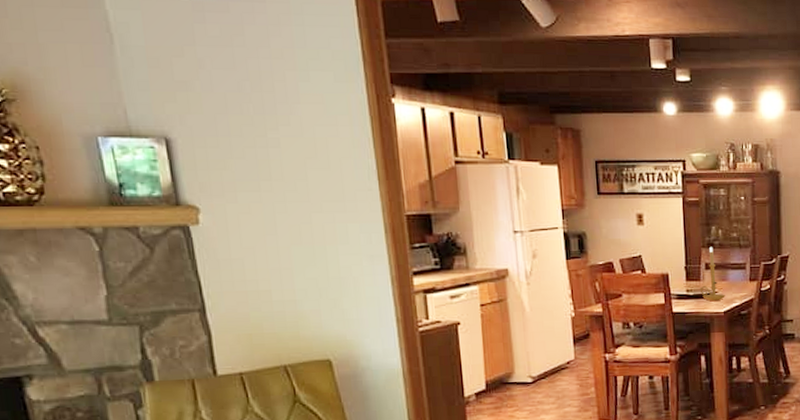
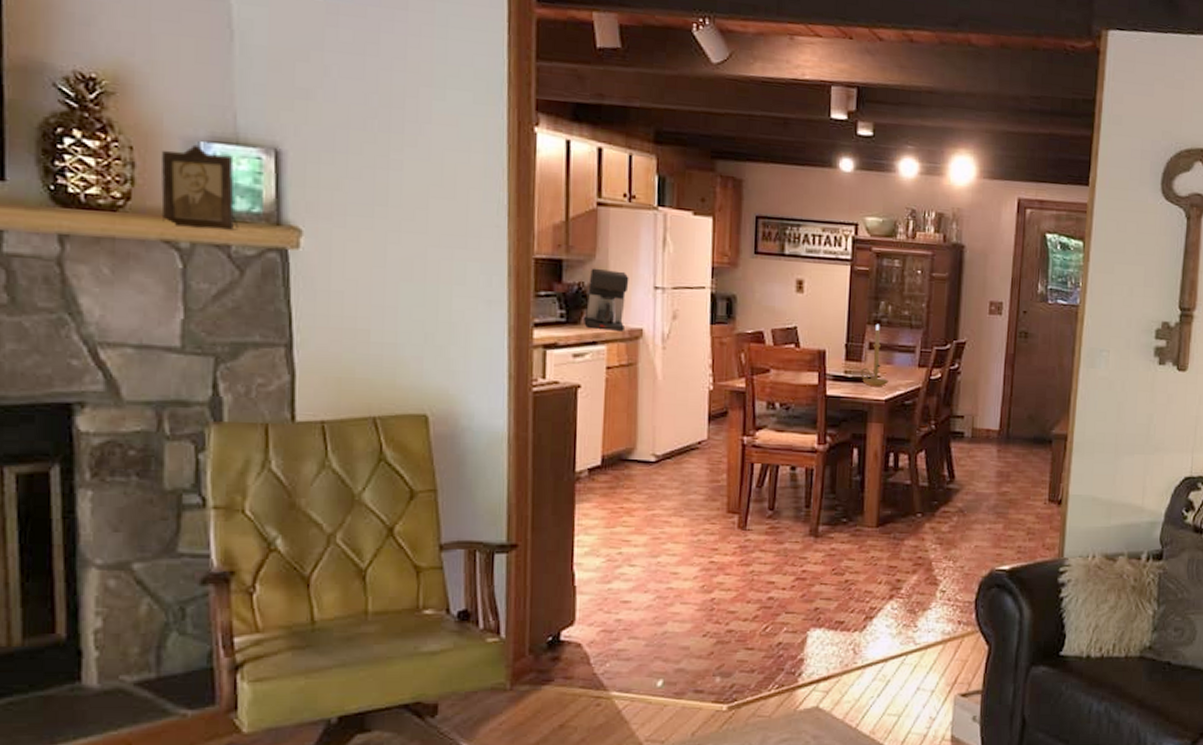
photo frame: none [64,140,144,215] -> present [160,144,239,232]
coffee maker: none [456,219,492,273] -> present [584,268,629,331]

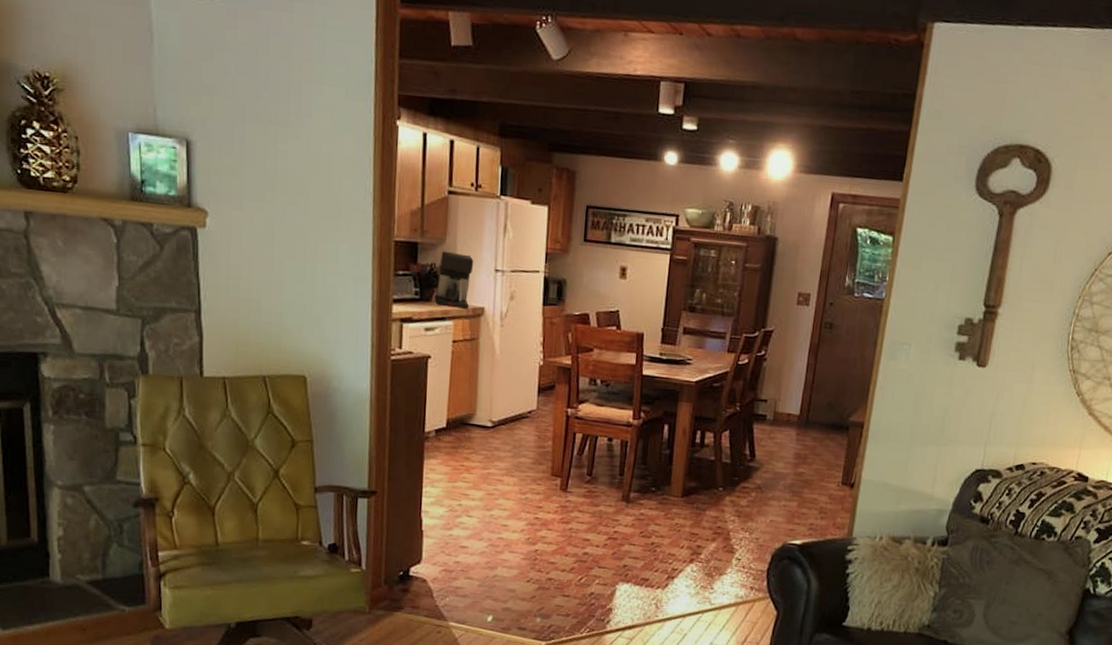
photo frame: present [160,144,239,232] -> none [99,135,159,212]
candle holder: present [860,323,889,387] -> none [674,310,700,370]

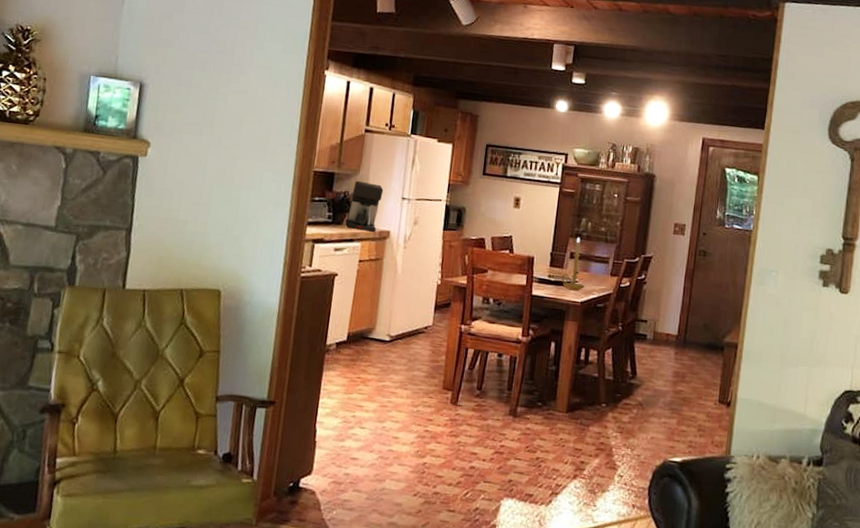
candle holder: none [674,310,700,370] -> present [561,237,585,291]

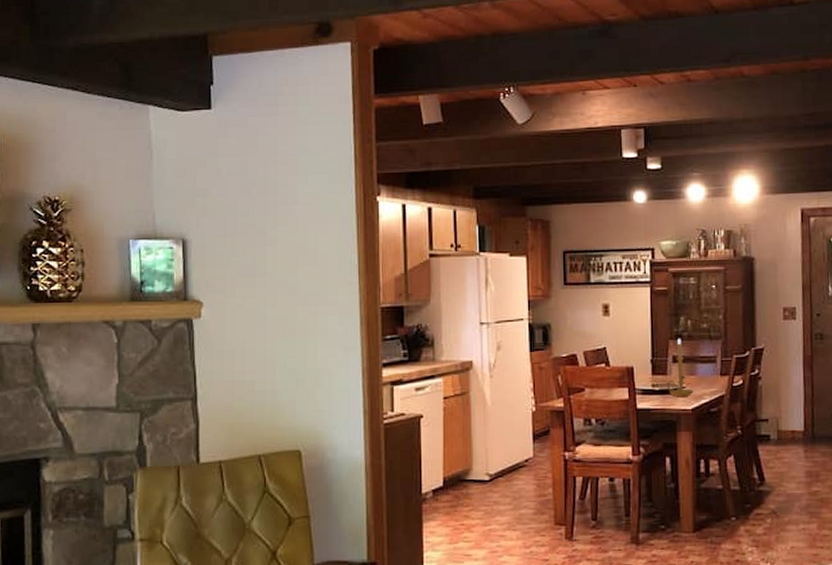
coffee maker: present [345,180,384,232] -> none [423,311,459,365]

